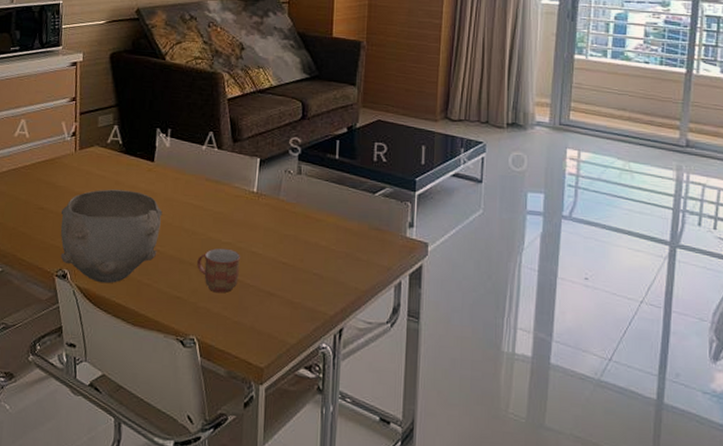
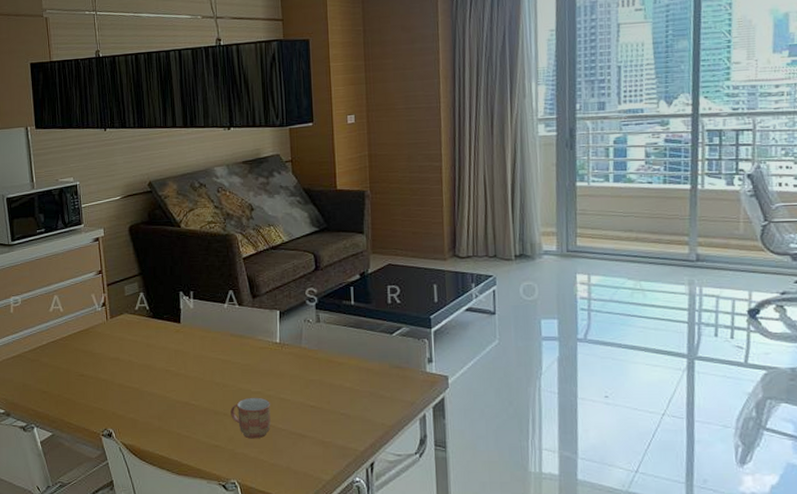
bowl: present [60,189,163,284] -> none [100,352,194,439]

